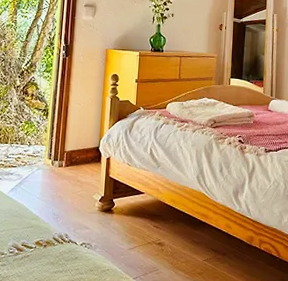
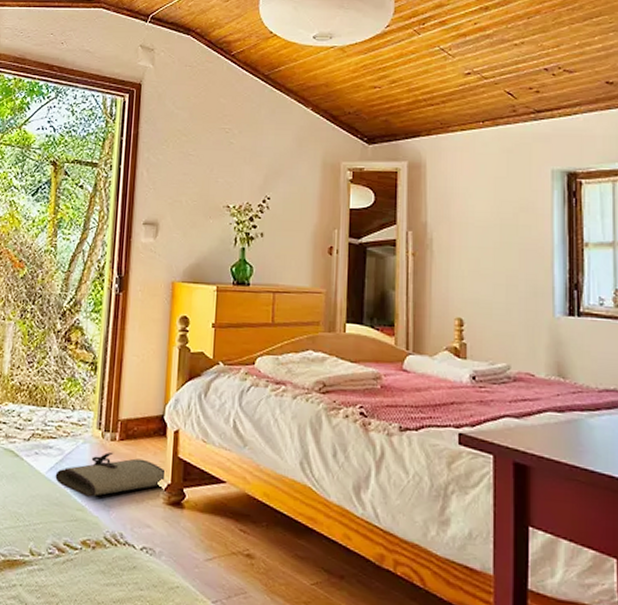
tool roll: none [15,175,101,209] -> present [55,452,167,497]

